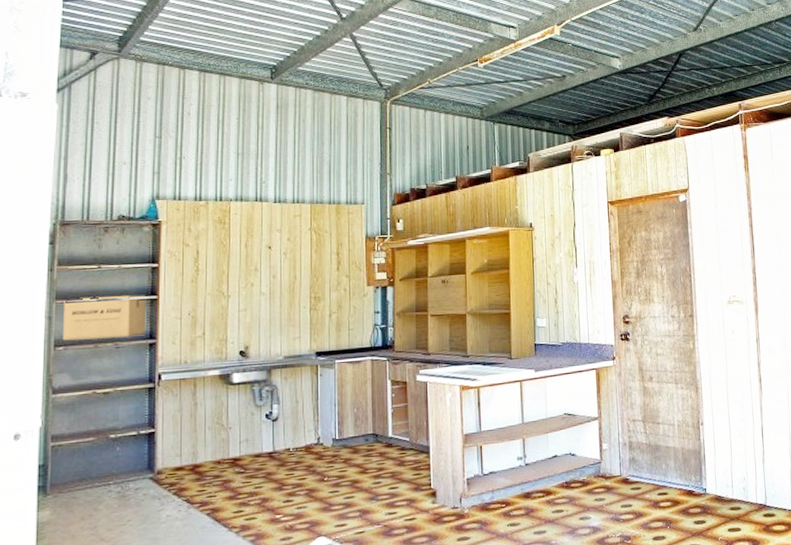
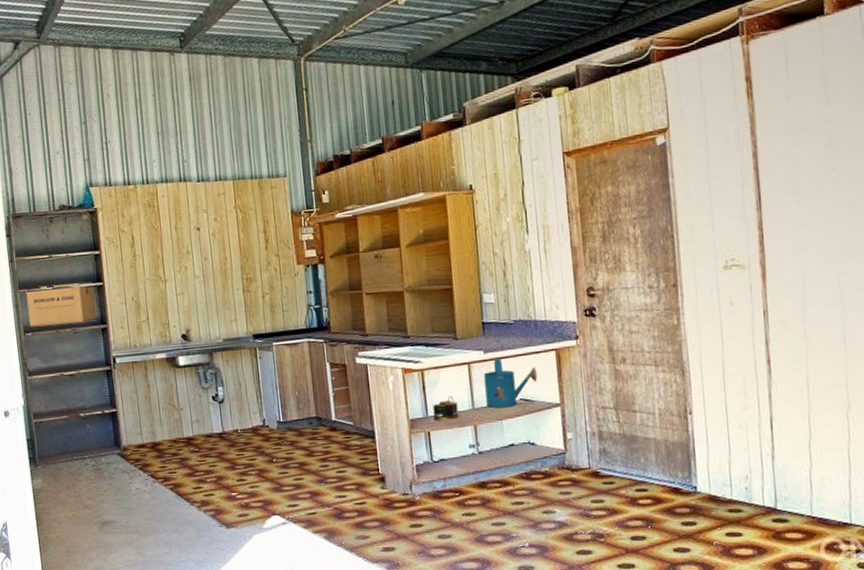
paint can: none [486,411,509,436] -> present [433,395,459,422]
watering can: none [534,377,580,423] -> present [484,359,537,409]

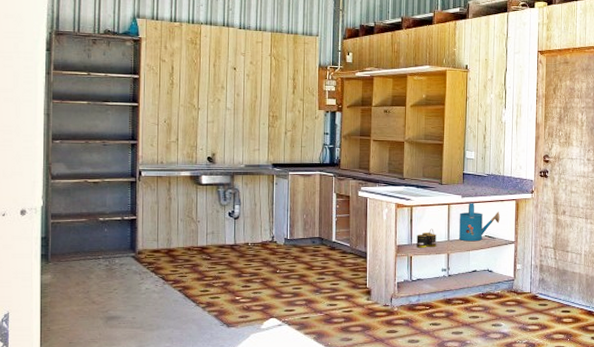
box: present [26,281,97,327] -> none [59,99,128,137]

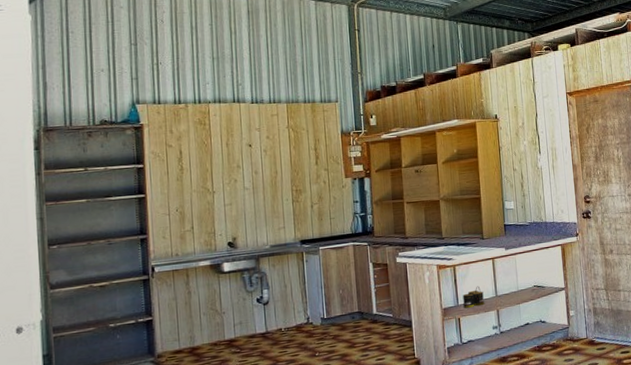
watering can: present [459,203,500,242] -> none [505,254,547,295]

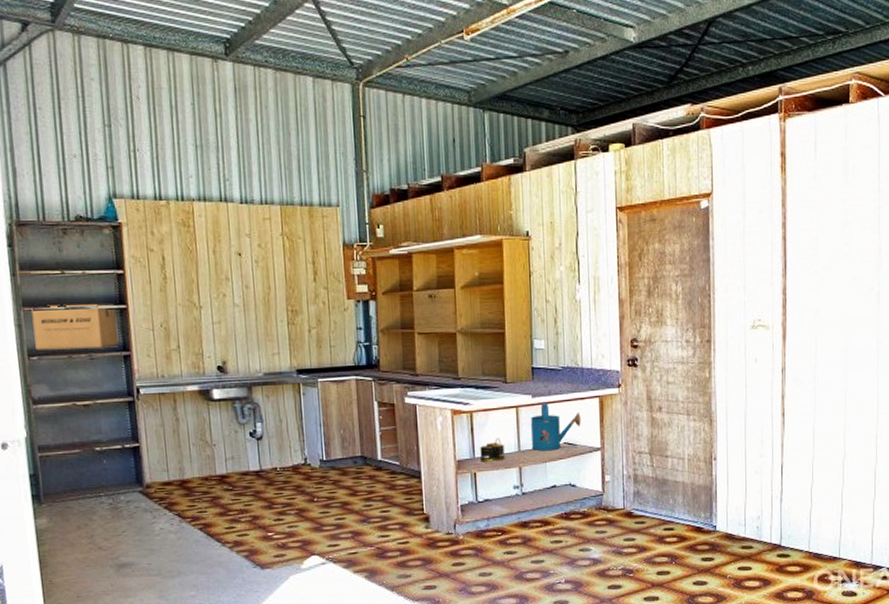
box: none [54,193,136,240] -> present [31,303,118,351]
watering can: none [505,254,547,295] -> present [531,403,581,451]

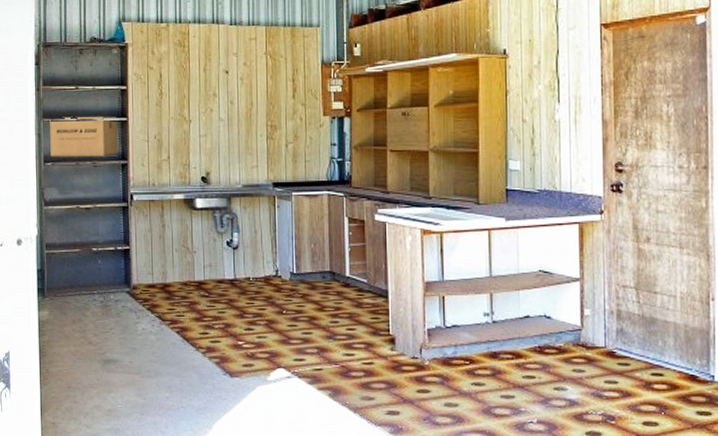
paint can: present [480,437,505,463] -> none [449,261,475,287]
watering can: present [531,403,581,451] -> none [504,227,558,278]

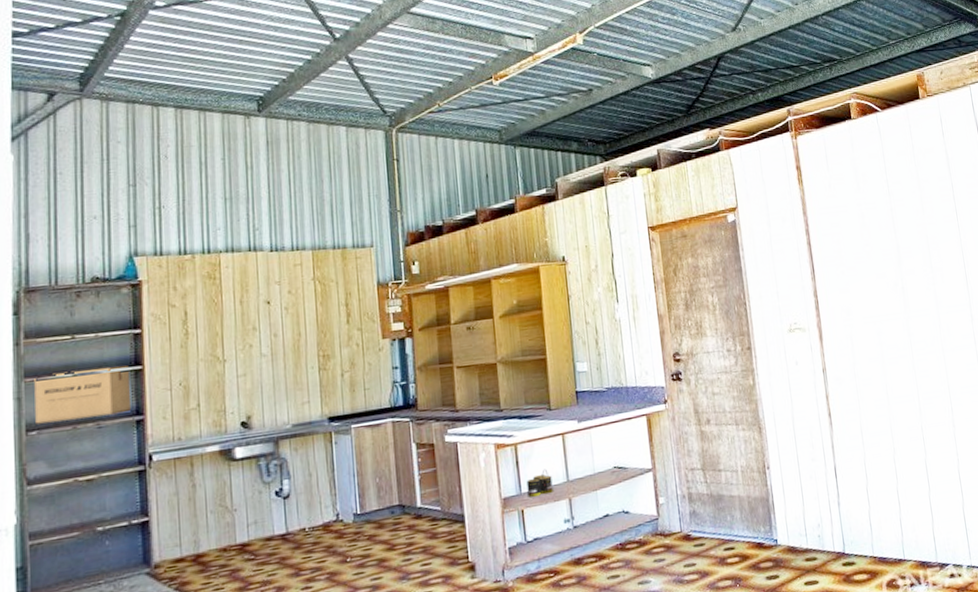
paint can: none [449,261,475,287] -> present [526,469,553,498]

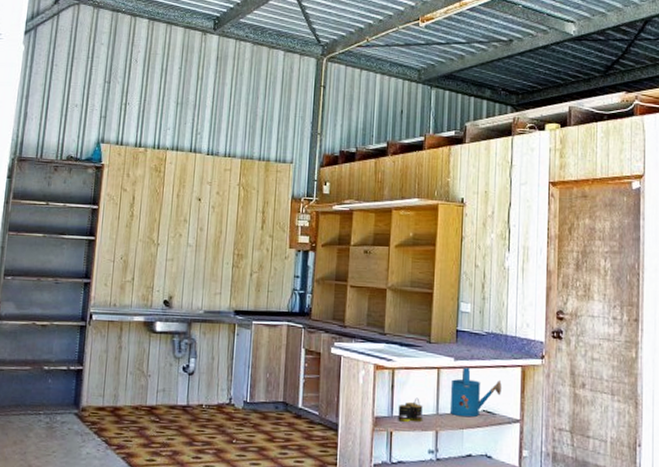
box: present [34,365,130,424] -> none [12,231,85,274]
watering can: none [578,427,630,479] -> present [451,367,502,418]

